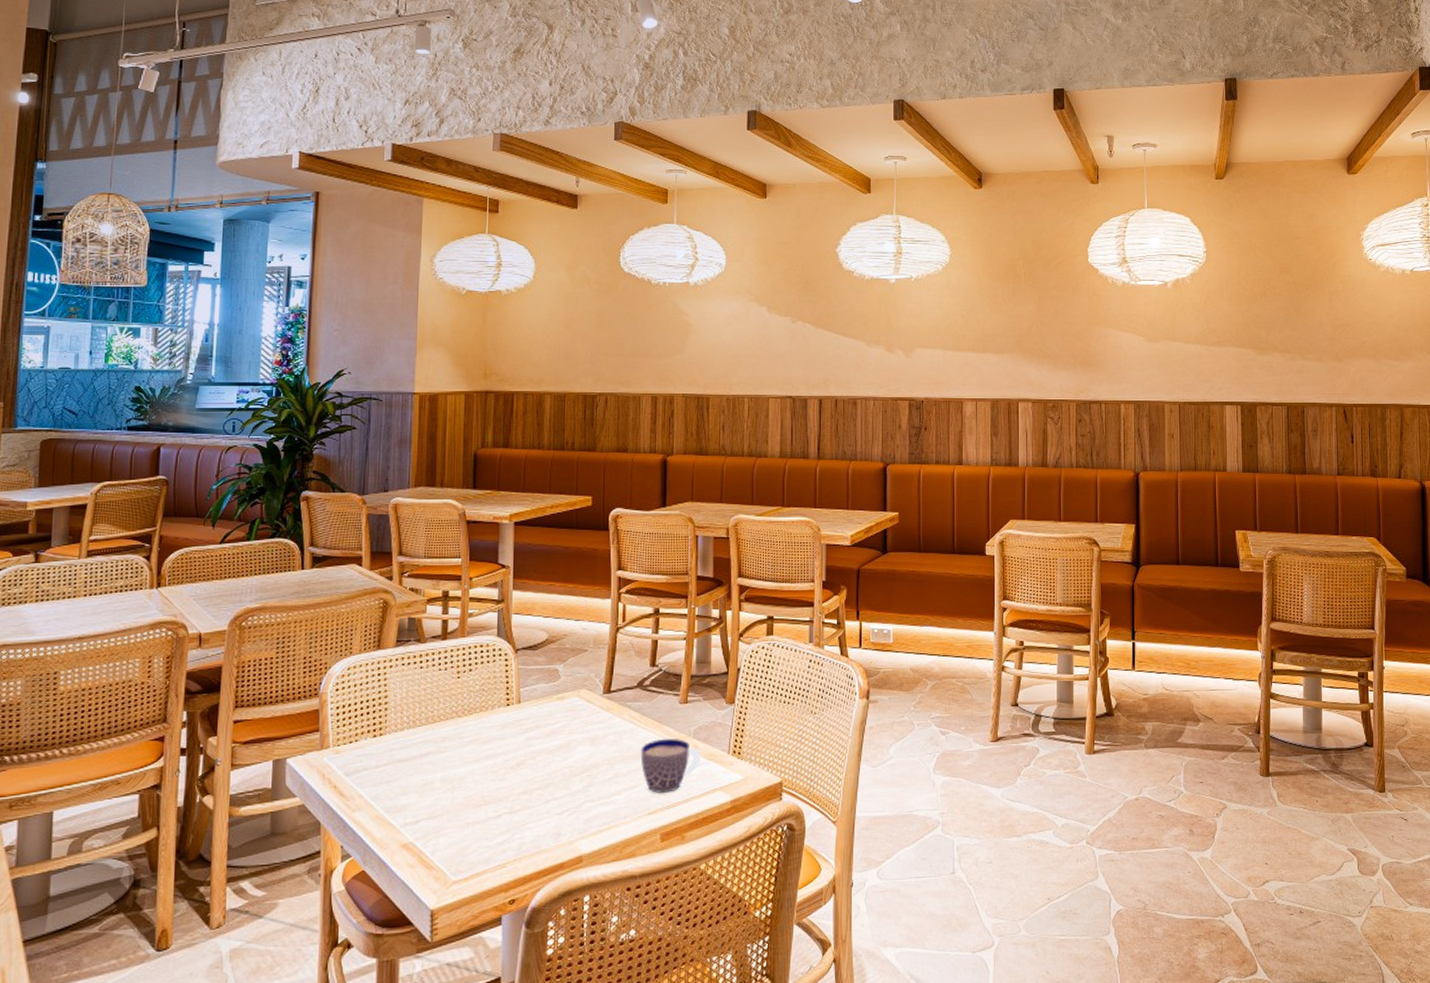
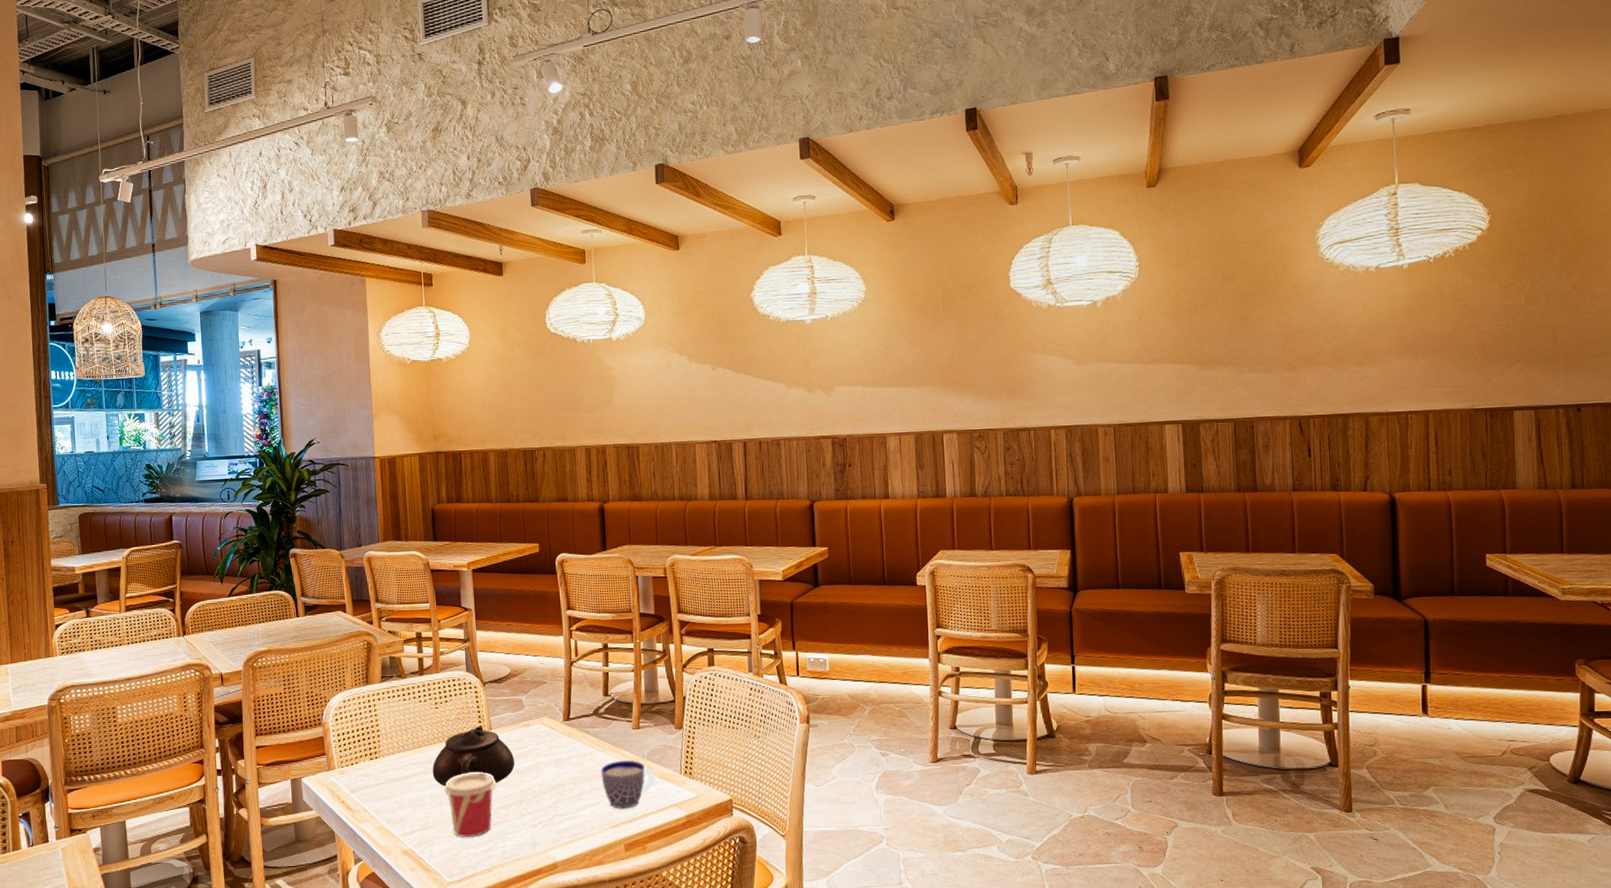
teapot: none [446,699,544,768] -> present [432,727,515,786]
cup: none [459,752,520,827] -> present [444,772,496,837]

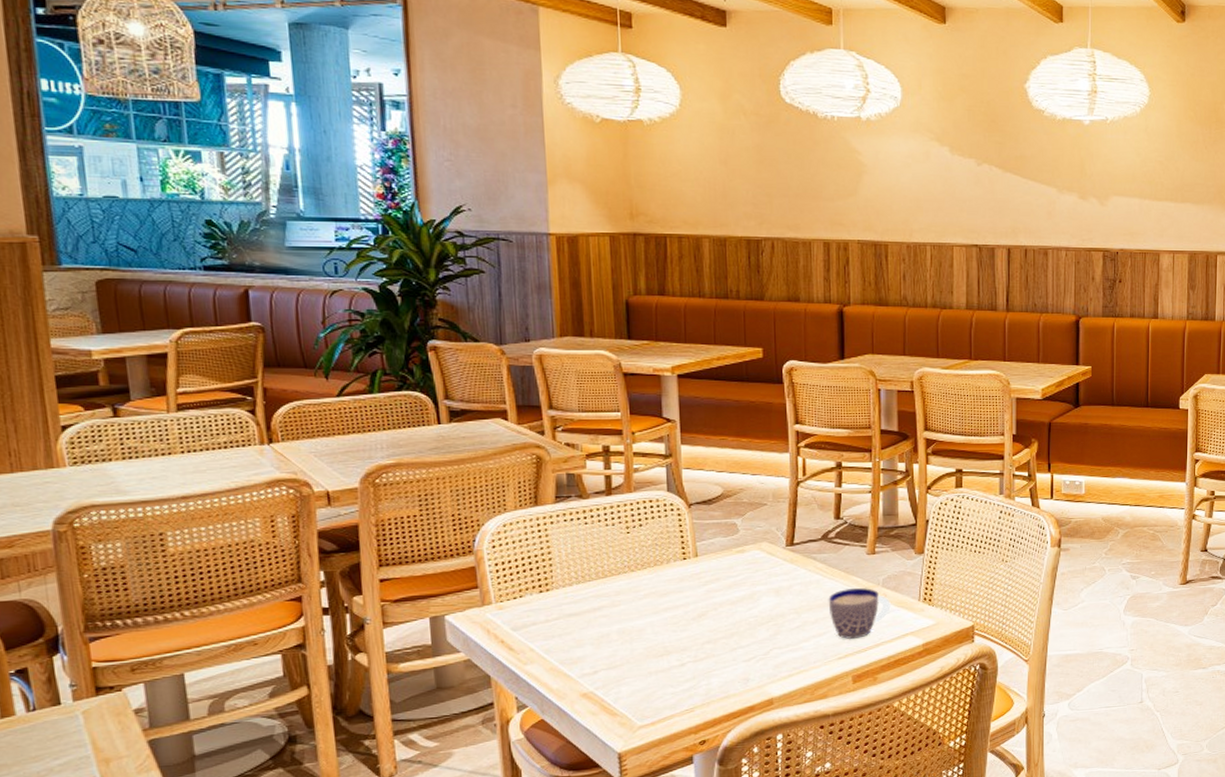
teapot: present [432,727,515,786] -> none [621,553,726,620]
cup: present [444,772,496,837] -> none [636,604,702,676]

